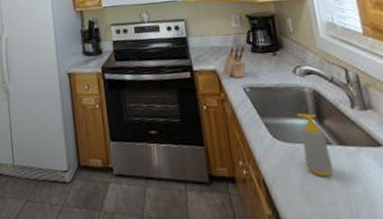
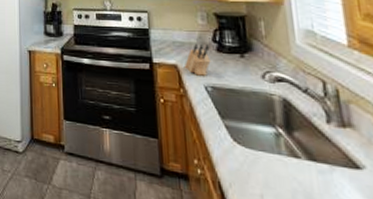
soap bottle: present [297,113,333,176] -> none [262,121,299,190]

